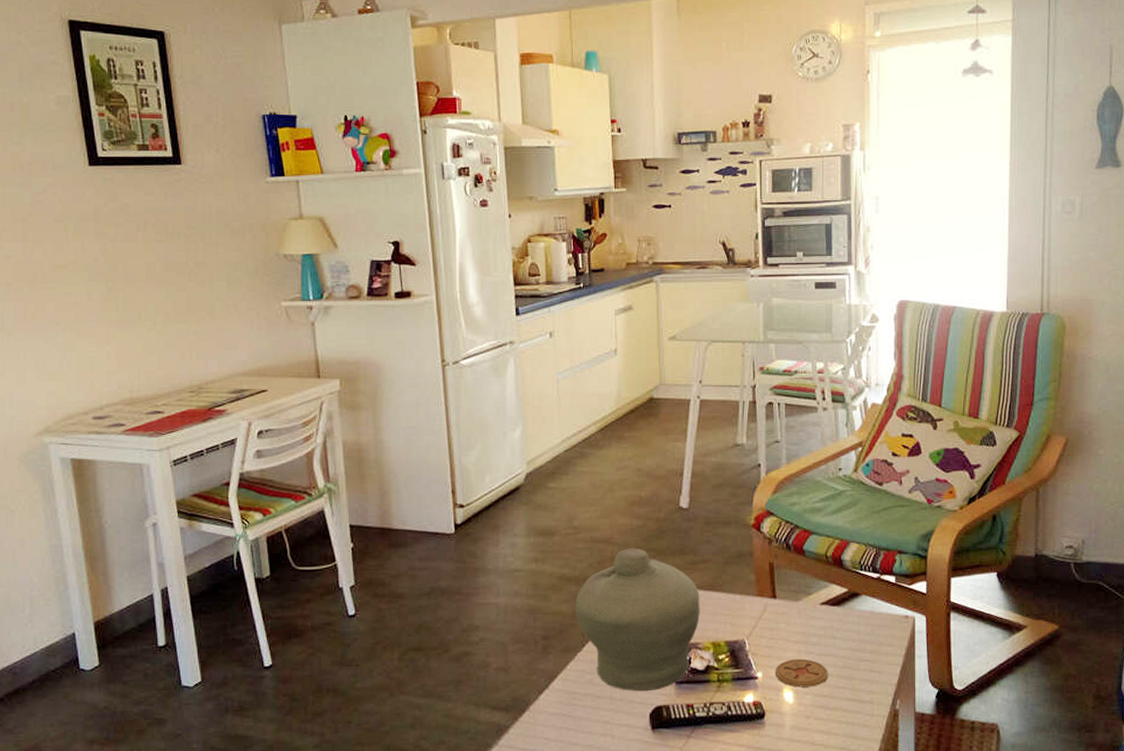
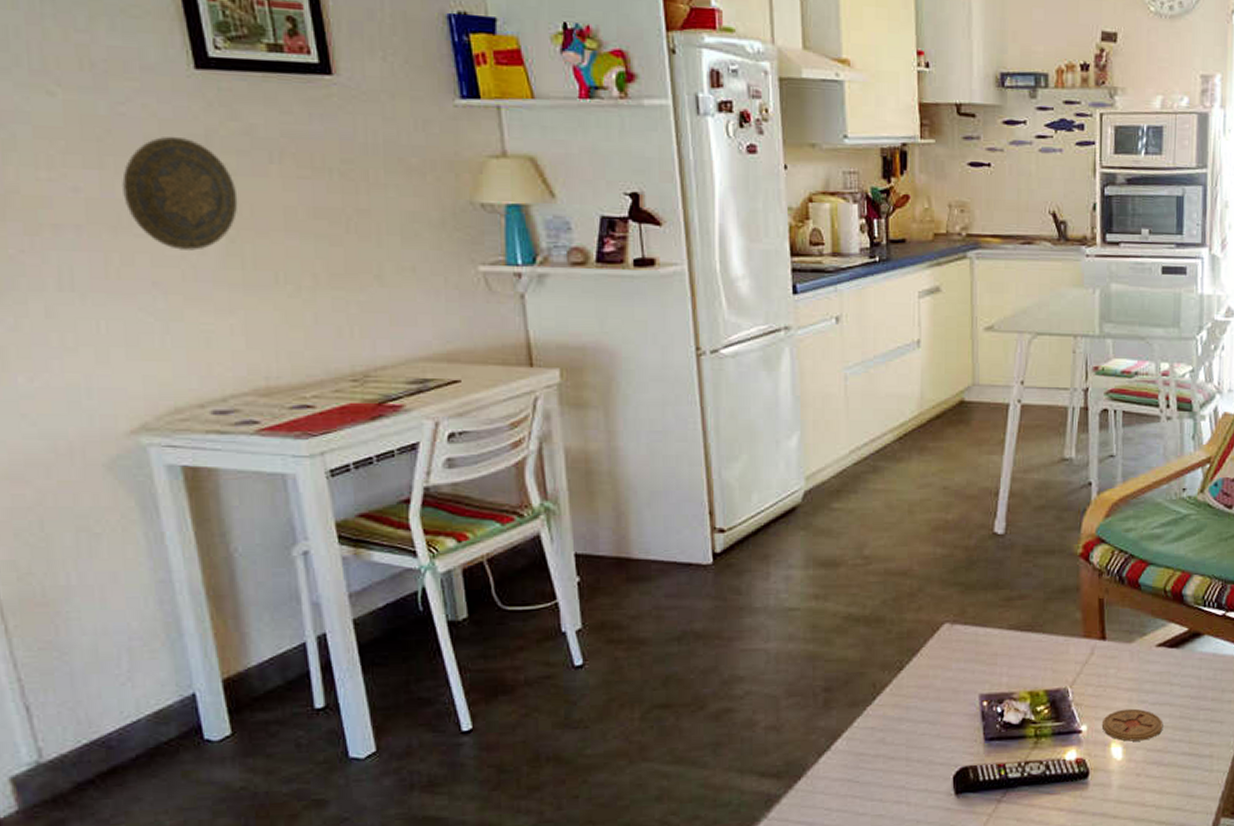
decorative plate: none [38,215,115,298] -> present [122,136,238,251]
jar: present [575,548,700,692] -> none [864,581,1016,751]

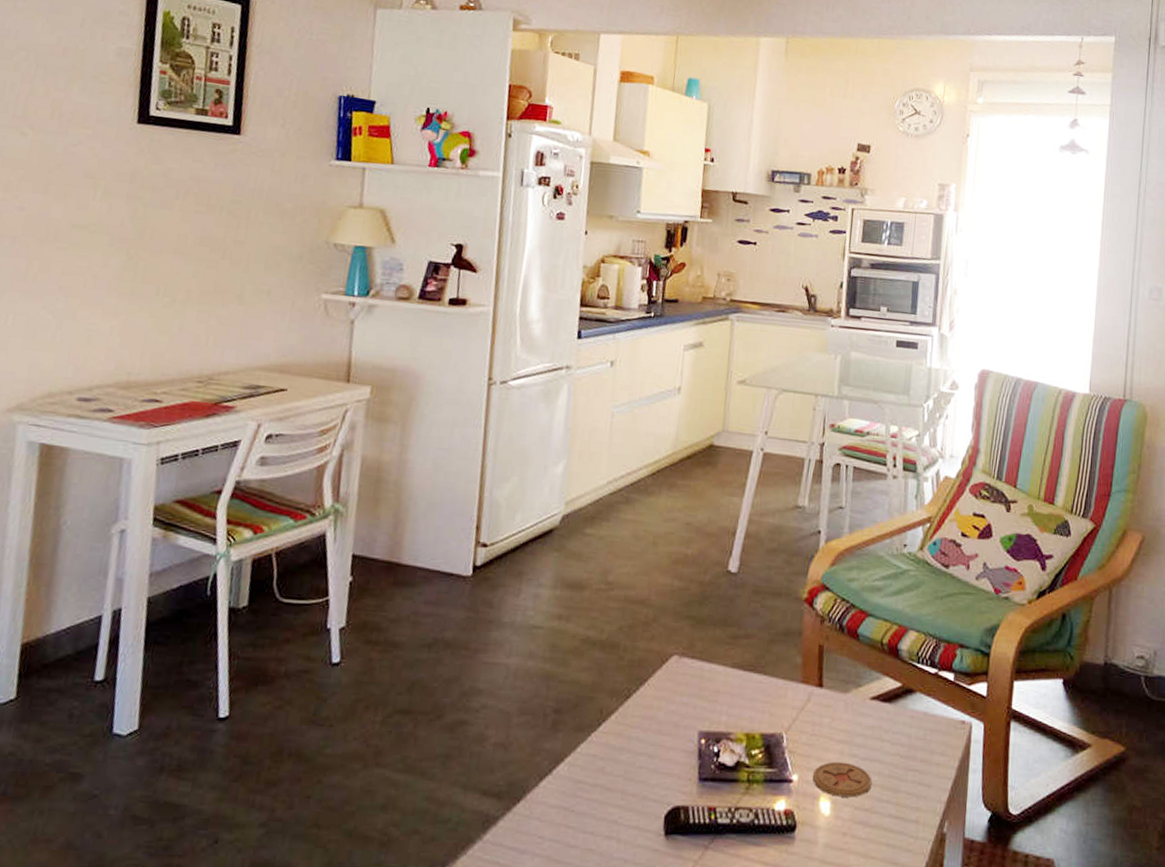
decorative plate: present [122,136,238,251] -> none [55,173,145,264]

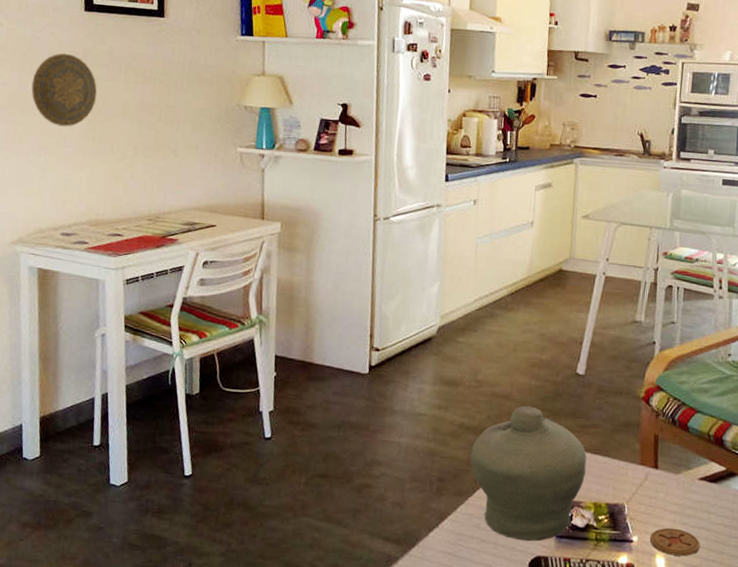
decorative plate: none [55,173,145,264] -> present [31,53,97,127]
jar: none [595,612,739,788] -> present [470,405,587,542]

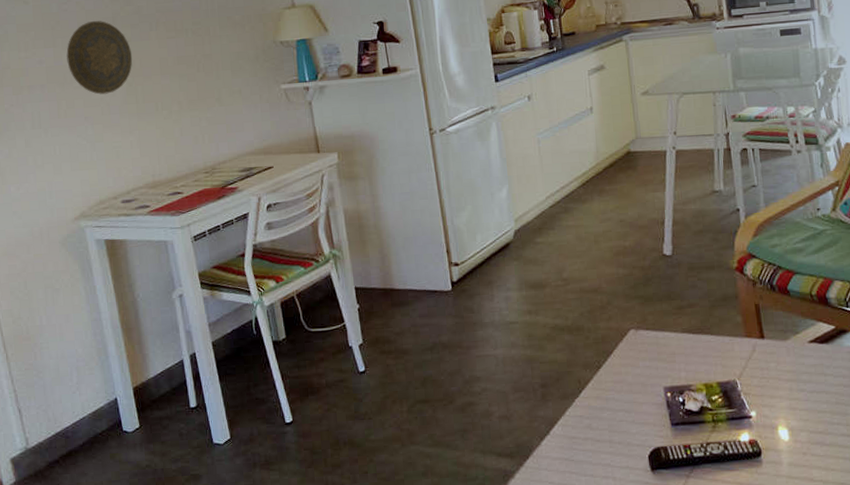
jar: present [470,405,587,542] -> none [569,296,691,435]
coaster: present [649,527,700,557] -> none [768,396,822,425]

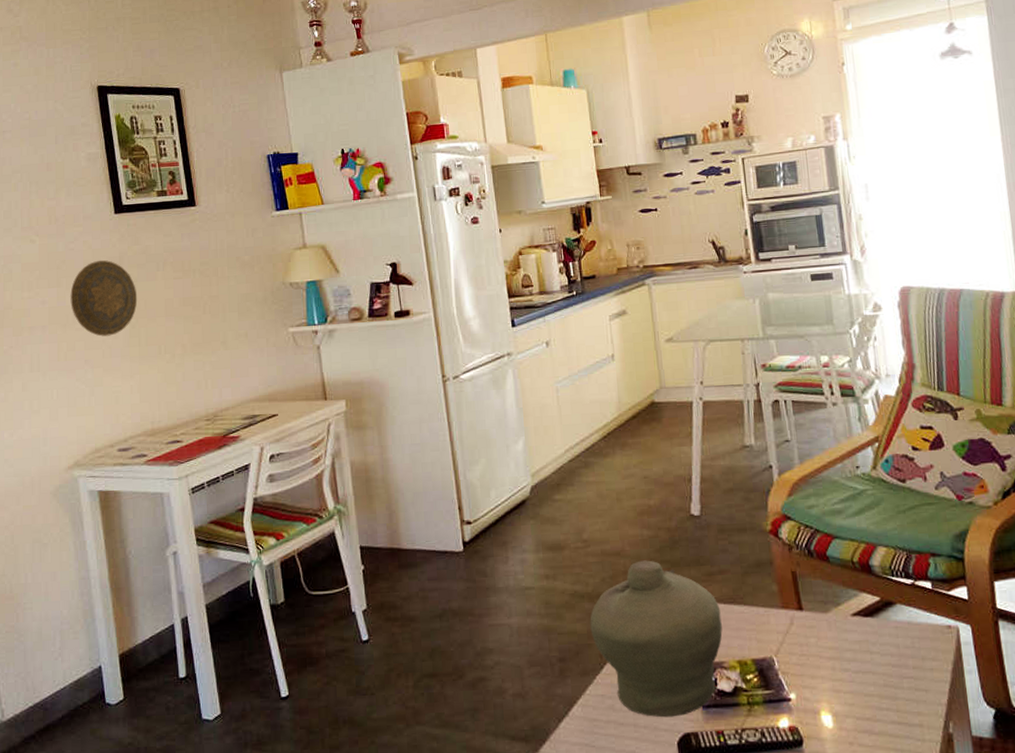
jar: none [569,296,691,435] -> present [590,560,723,718]

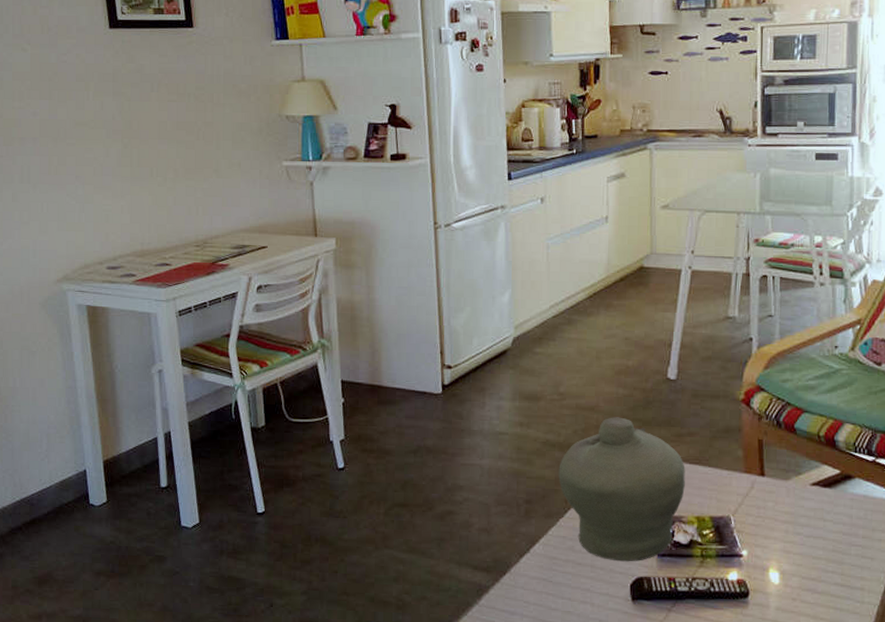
decorative plate: present [70,260,138,337] -> none [62,75,131,154]

